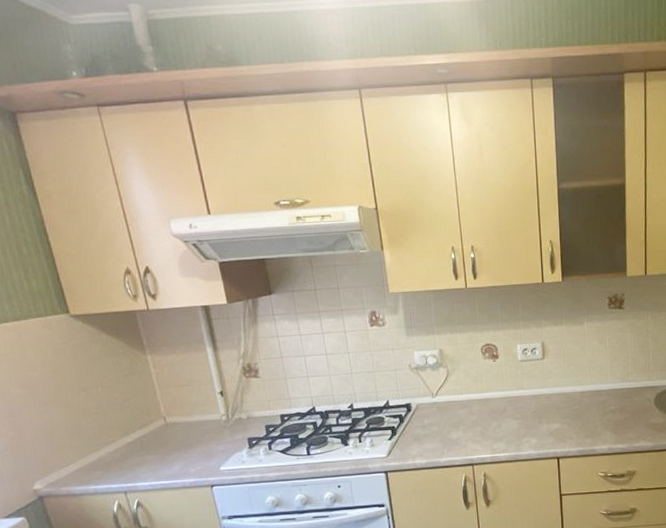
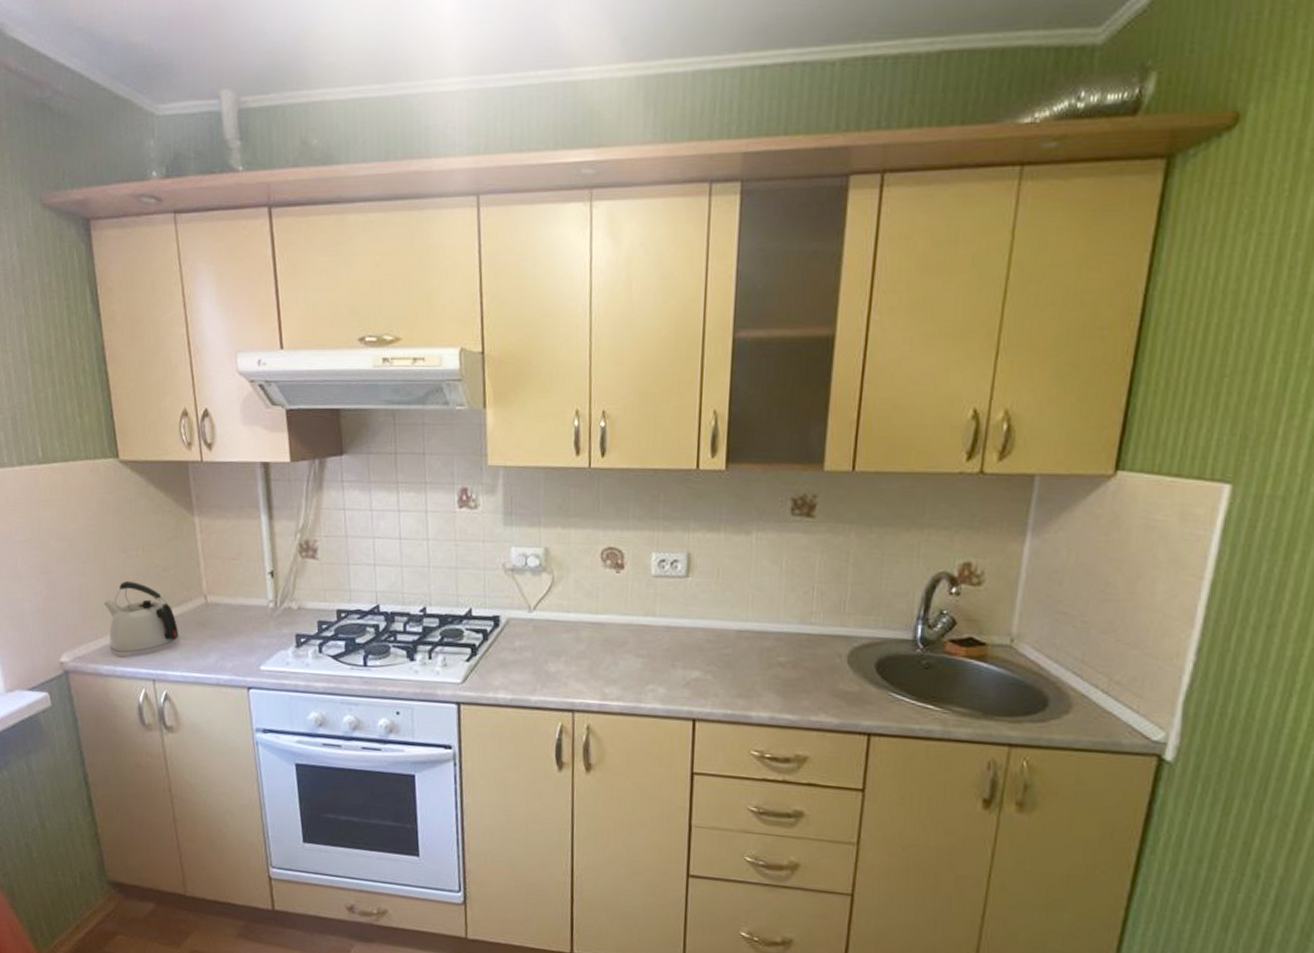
kettle: none [70,414,145,478] -> present [103,580,179,657]

